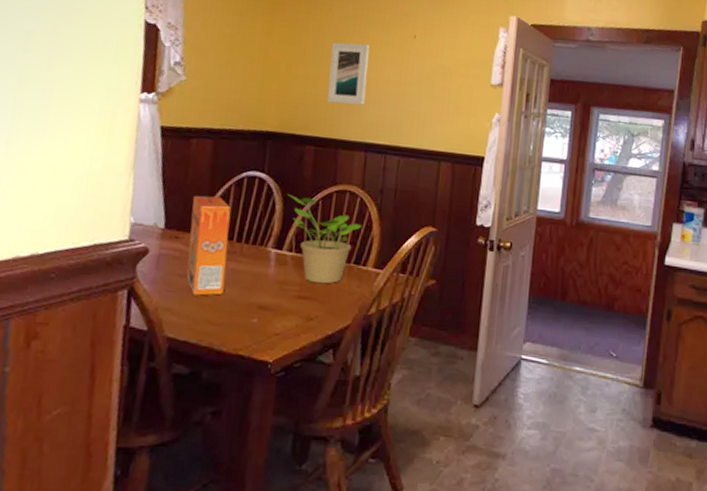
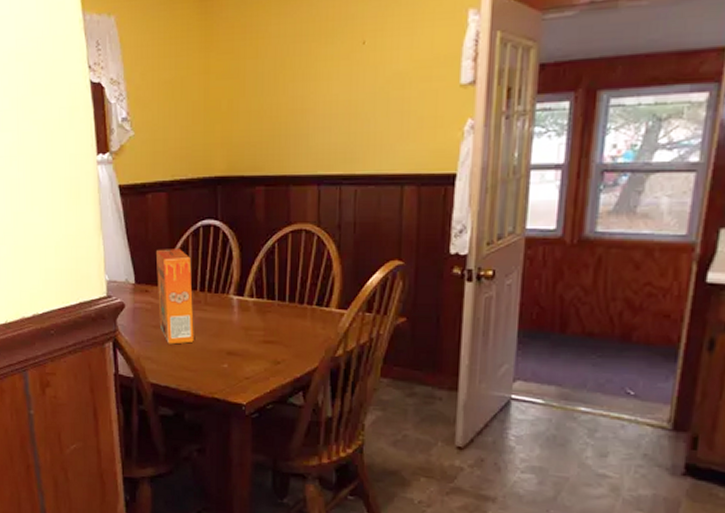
potted plant: present [287,193,362,284] -> none [243,238,321,328]
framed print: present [326,42,370,106] -> none [271,62,314,136]

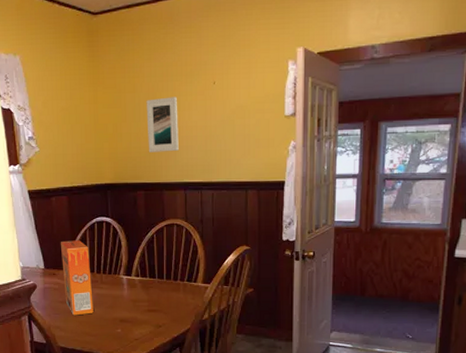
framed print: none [271,62,314,136] -> present [146,97,179,152]

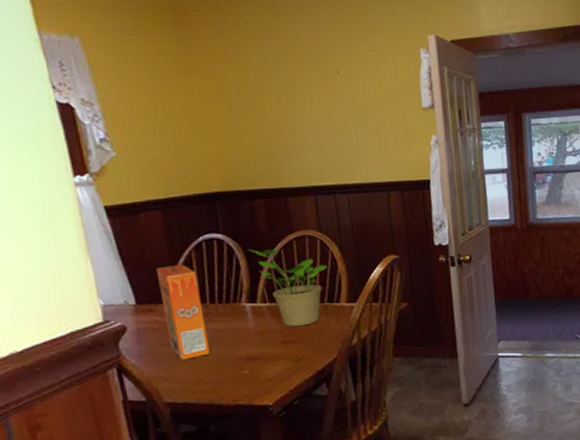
potted plant: none [129,231,189,299] -> present [248,248,327,327]
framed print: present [146,97,179,152] -> none [256,88,303,153]

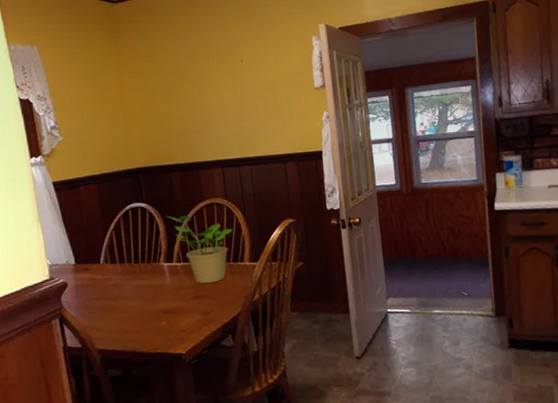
cereal box: present [156,264,210,360] -> none [91,229,134,313]

